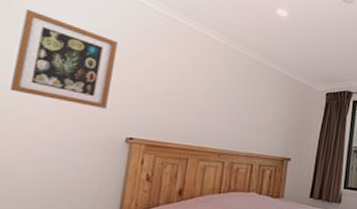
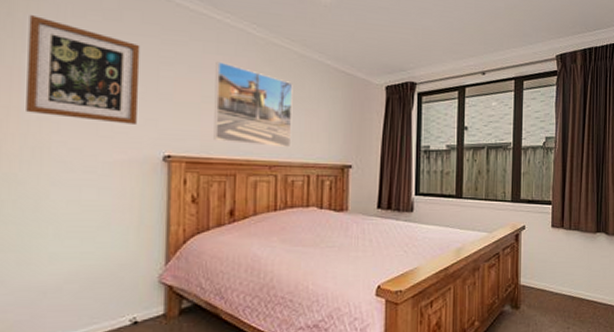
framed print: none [172,60,247,140] -> present [214,61,293,148]

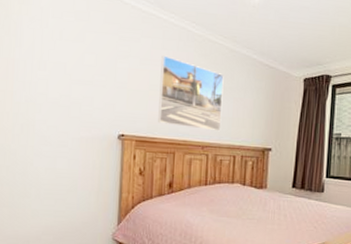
wall art: present [26,15,140,124] -> none [18,17,103,108]

